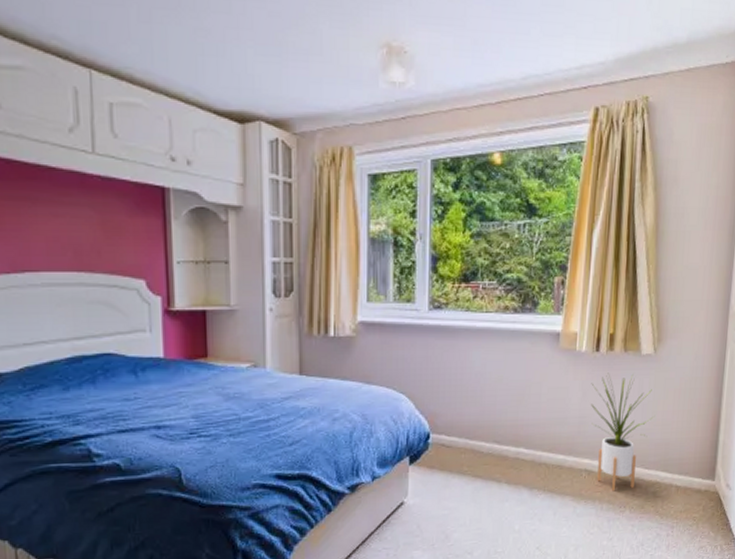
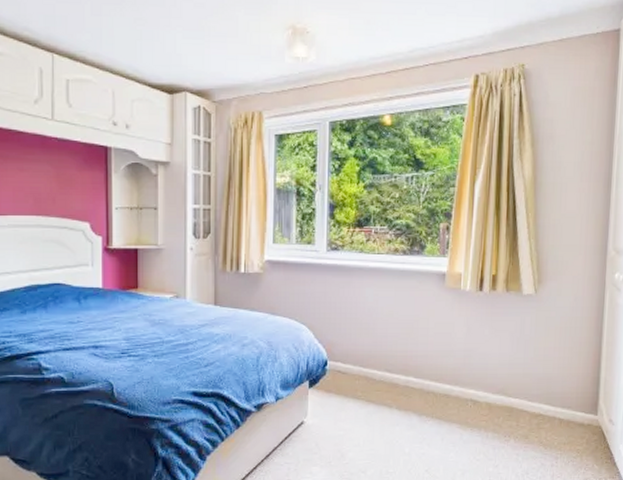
house plant: present [591,373,653,492] -> none [475,310,535,421]

